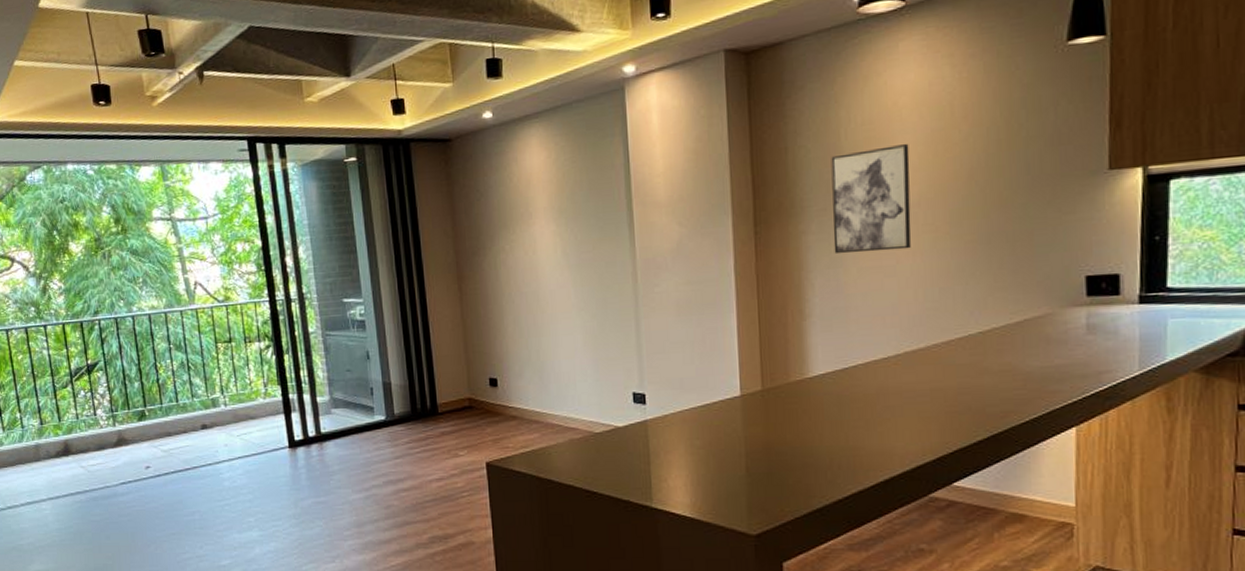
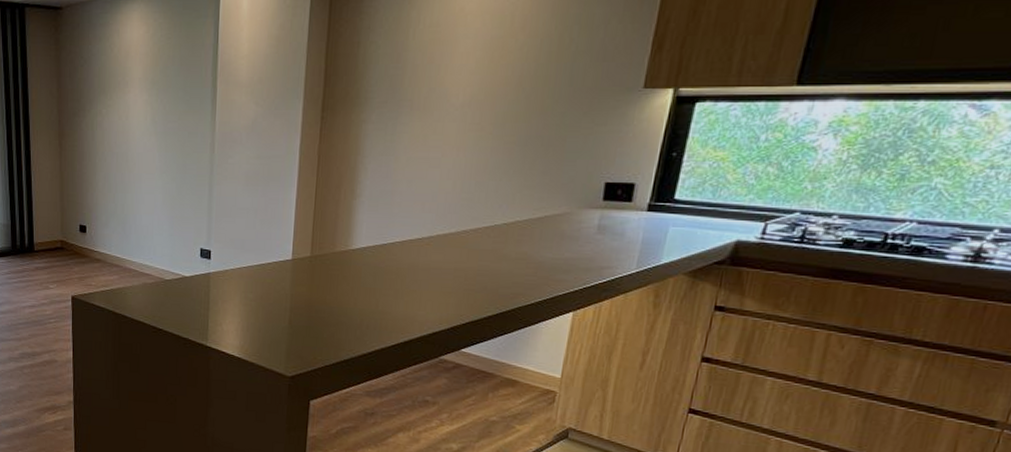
wall art: present [831,143,912,254] -> none [388,47,469,144]

